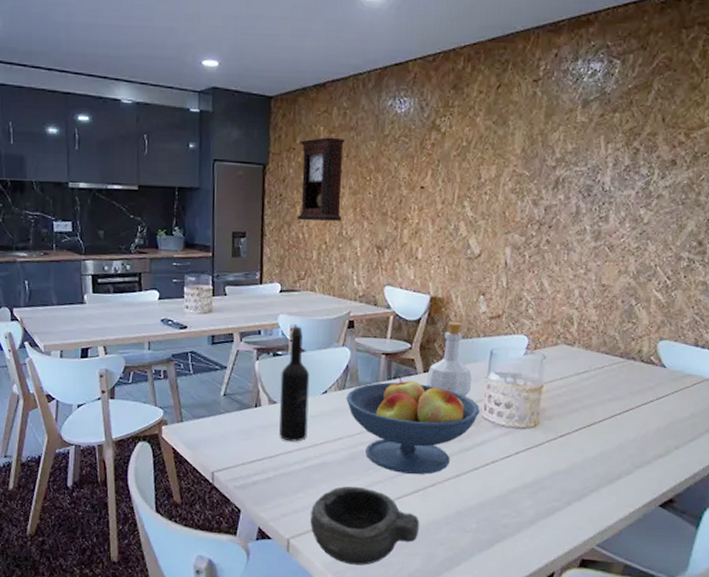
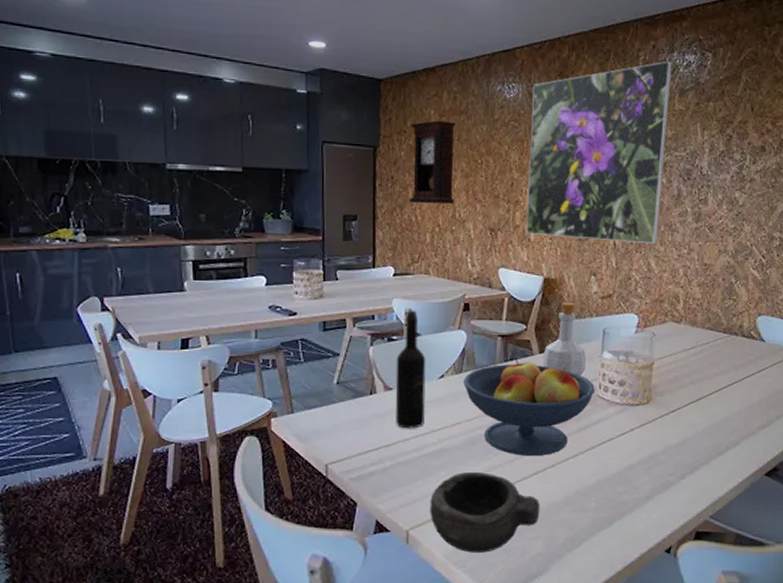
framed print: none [414,70,576,264] -> present [526,60,672,245]

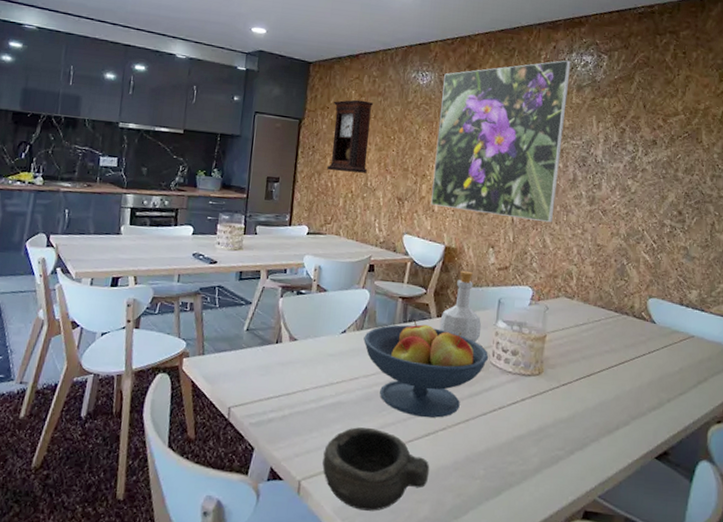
wine bottle: present [395,310,426,429] -> none [297,267,331,380]

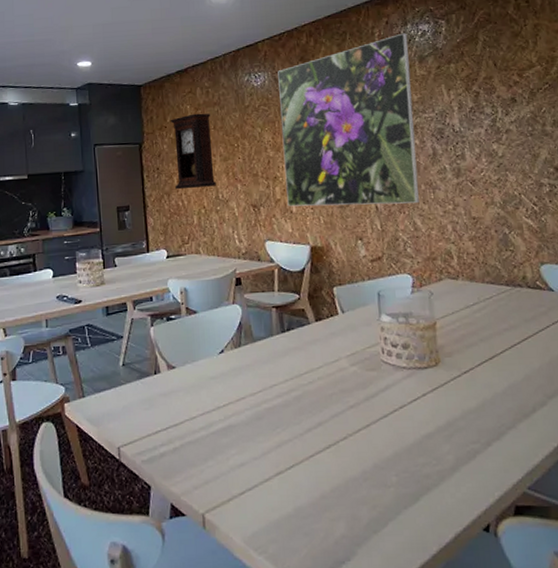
bowl: present [322,427,430,511] -> none [223,448,338,537]
fruit bowl: present [363,320,489,418] -> none [243,328,379,430]
bottle: present [439,270,482,343] -> none [319,268,366,342]

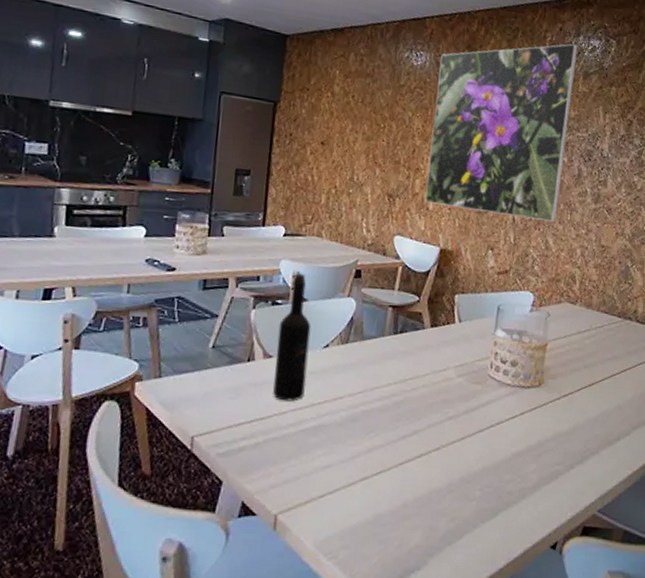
pendulum clock: present [170,113,216,190] -> none [307,80,361,166]
wine bottle: none [176,289,209,407] -> present [273,273,311,402]

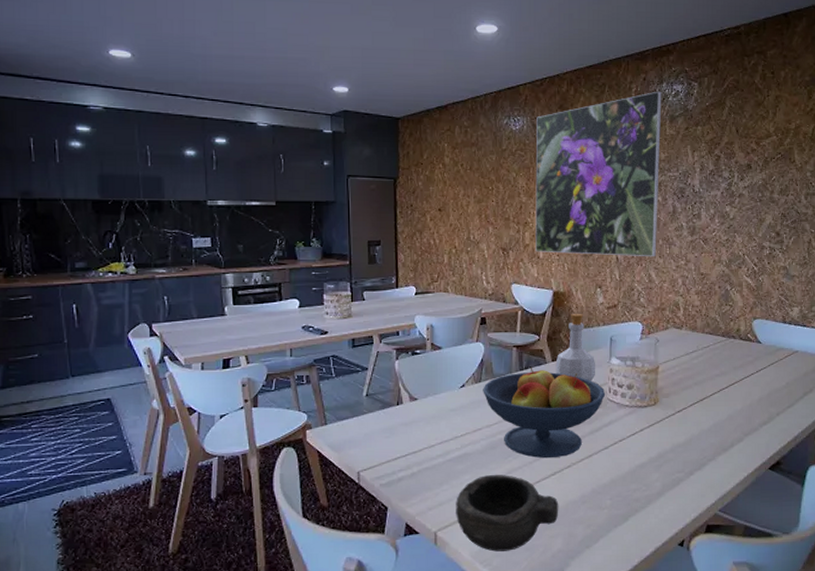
wine bottle: present [273,273,311,402] -> none [420,325,448,436]
bowl: none [302,452,422,543] -> present [456,475,559,552]
fruit bowl: none [349,331,487,438] -> present [483,366,606,459]
bottle: none [433,275,480,354] -> present [555,313,596,381]

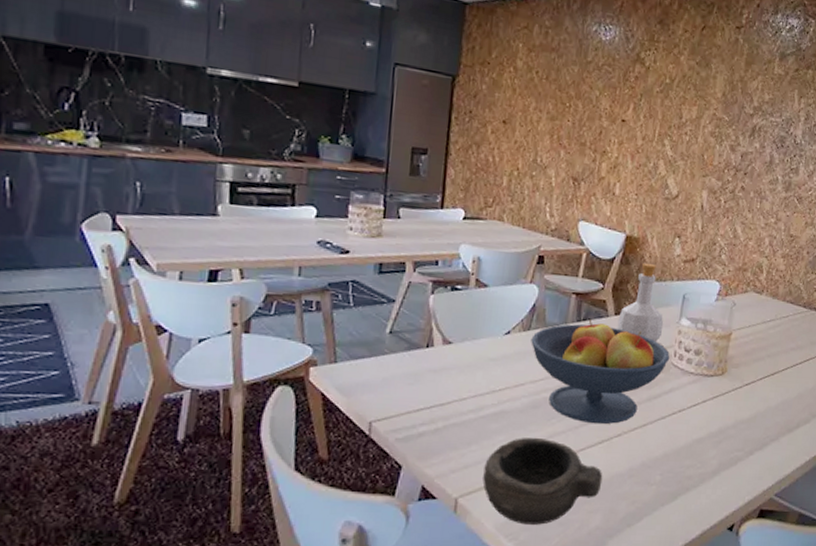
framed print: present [535,91,662,257] -> none [611,21,775,211]

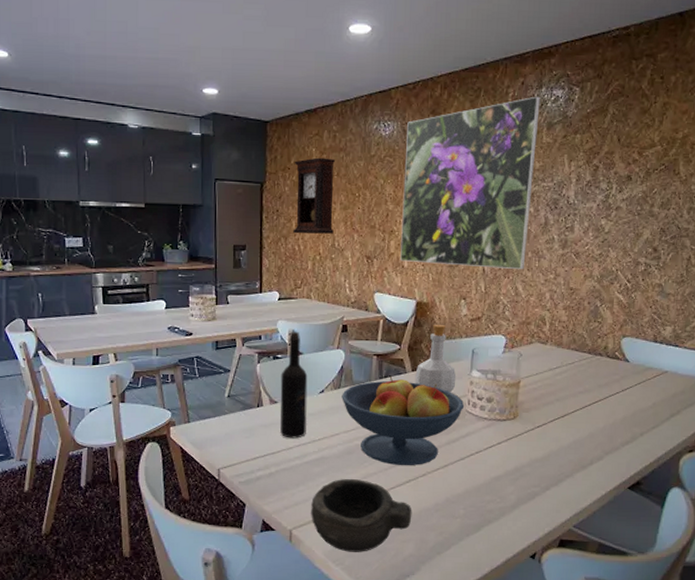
wine bottle: none [453,258,492,388] -> present [280,331,308,439]
pendulum clock: none [488,54,546,147] -> present [293,157,336,234]
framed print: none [611,21,775,211] -> present [400,96,541,270]

